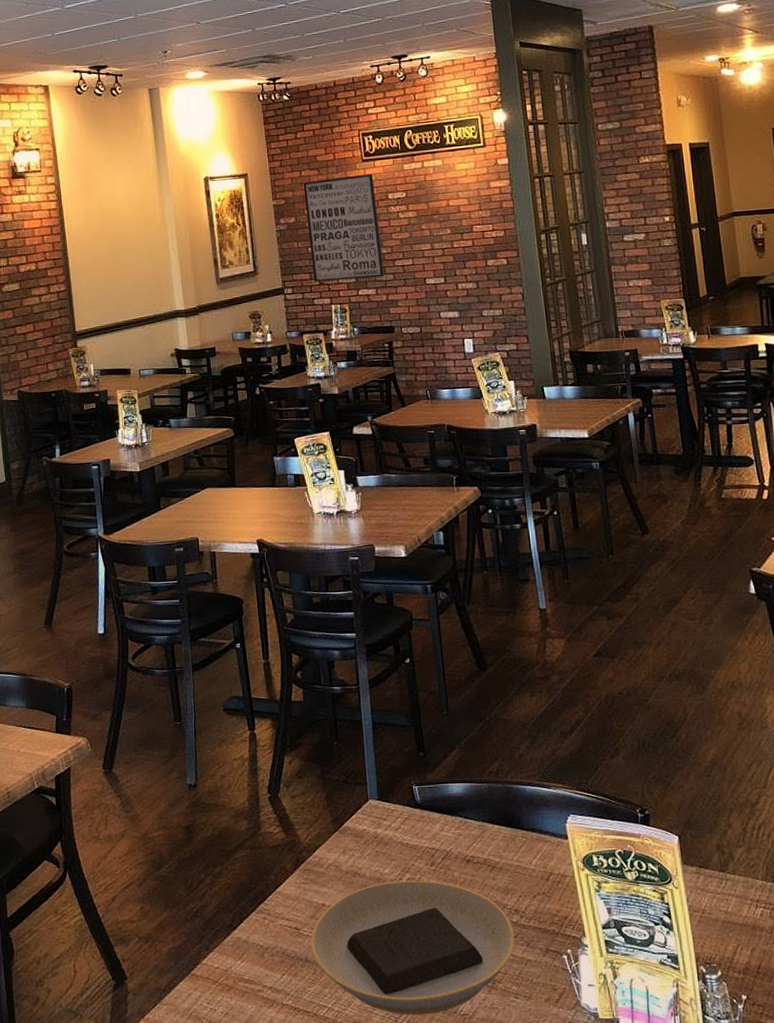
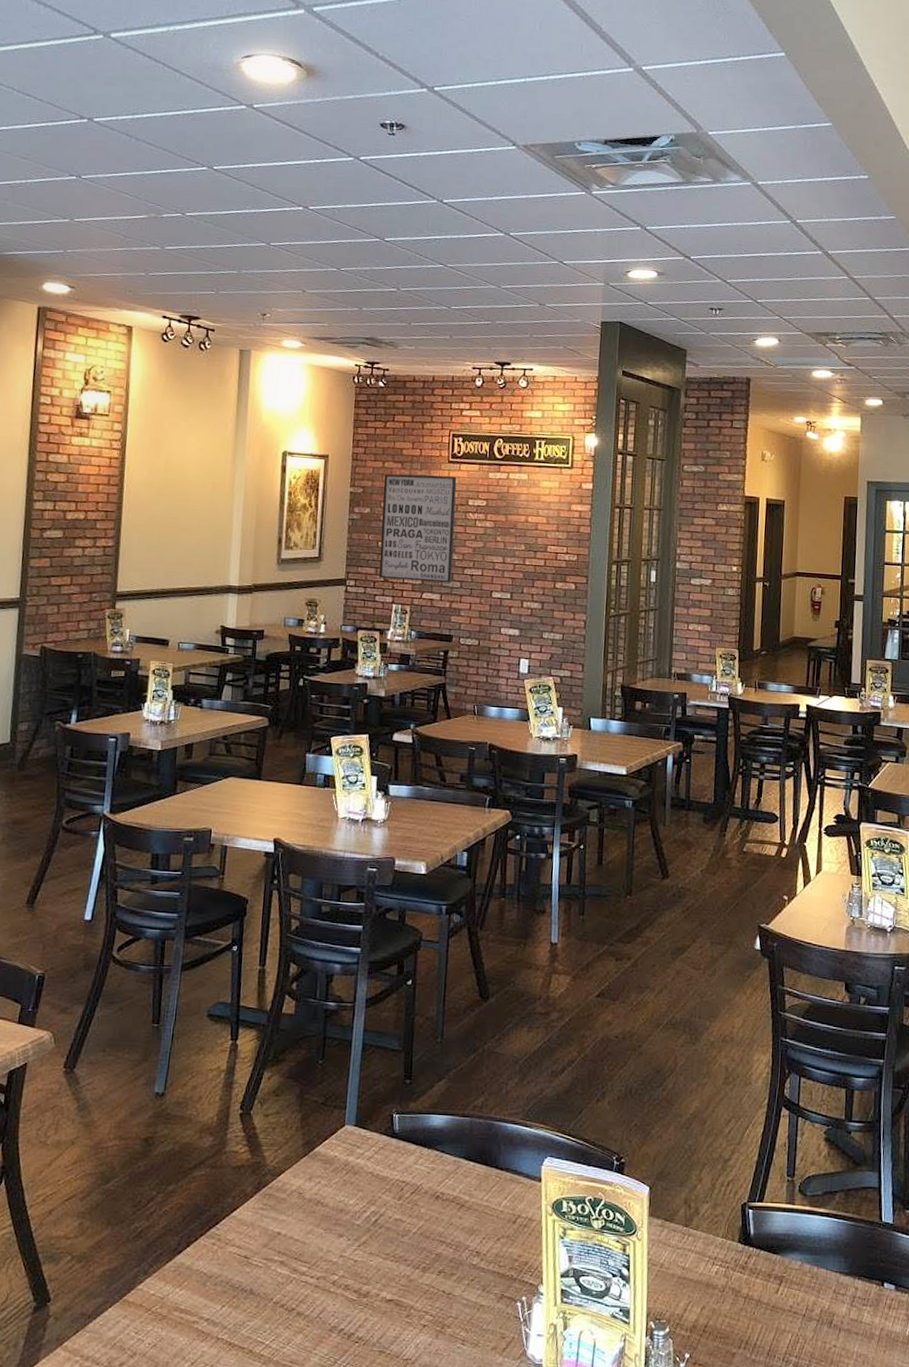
plate: present [310,880,515,1015] -> none [258,1213,473,1358]

